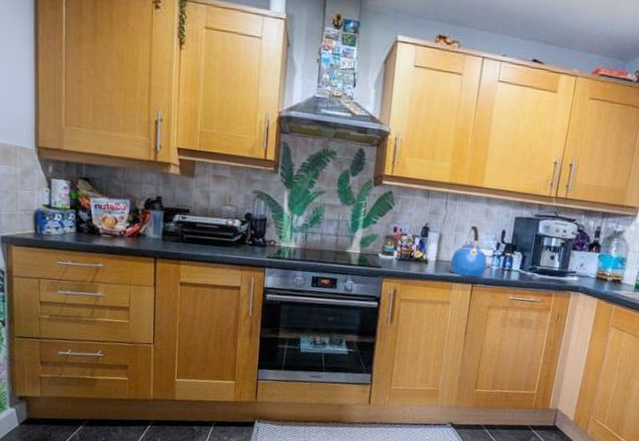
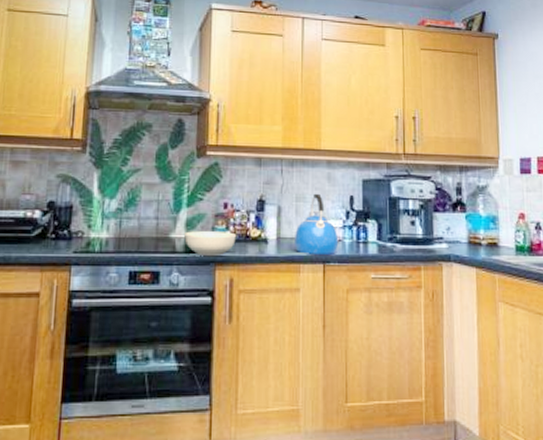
bowl: none [359,248,403,271] -> present [184,231,237,257]

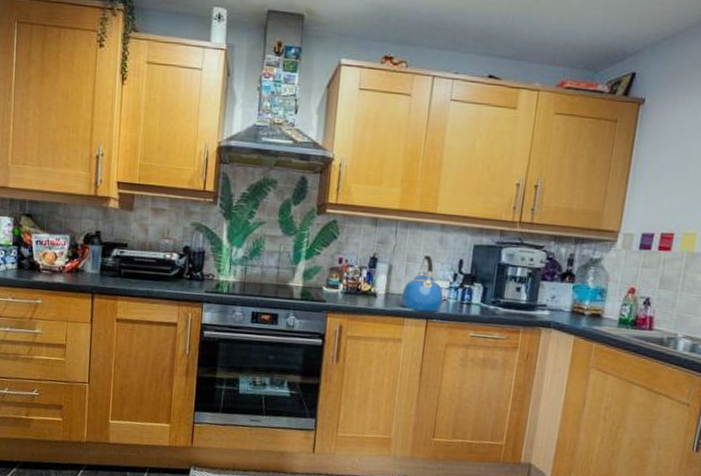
bowl: present [184,231,237,257] -> none [301,281,349,306]

